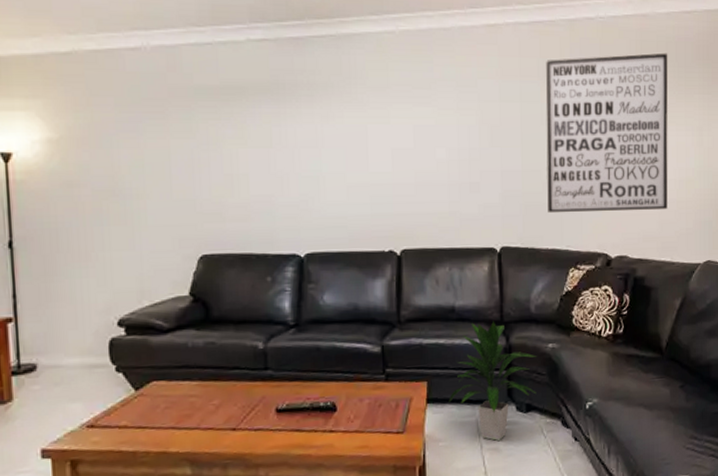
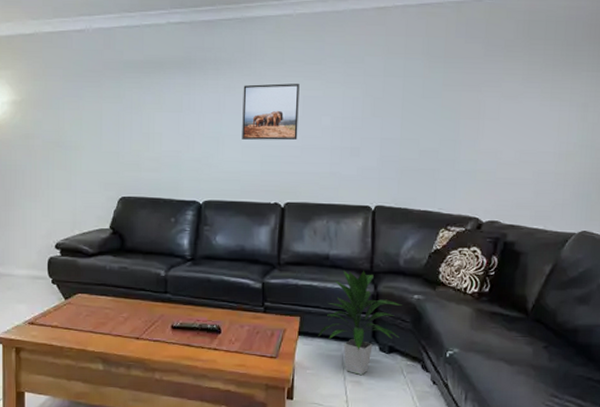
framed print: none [344,111,410,178] -> present [242,83,300,141]
wall art: present [545,53,668,214] -> none [423,32,557,181]

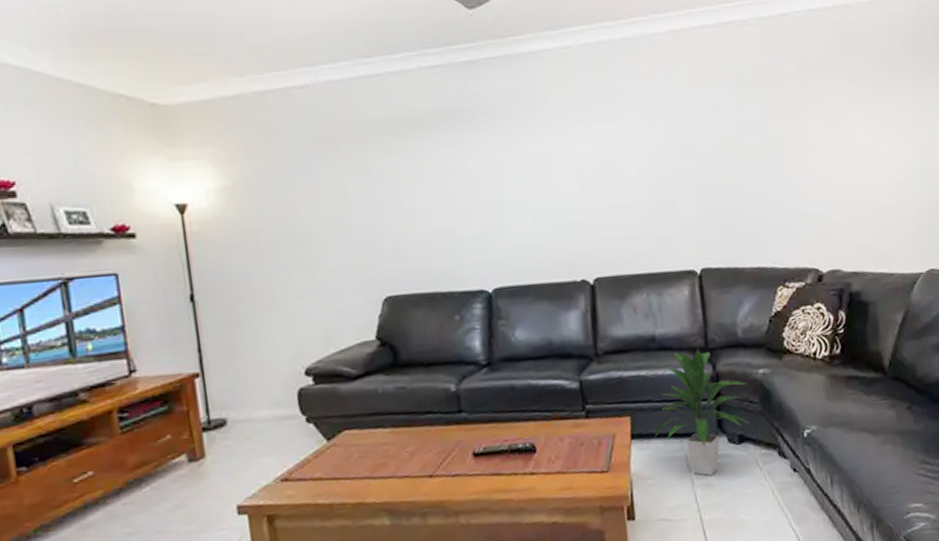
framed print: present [242,83,300,141] -> none [524,130,599,206]

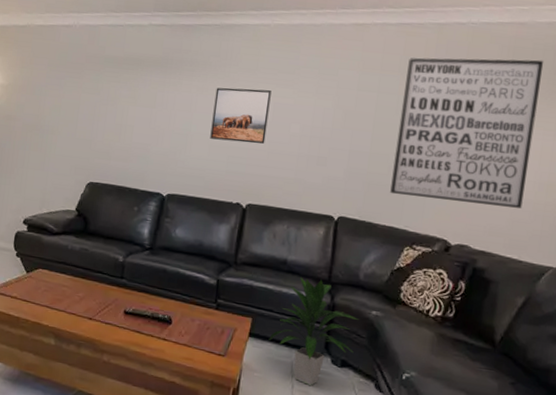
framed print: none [524,130,599,206] -> present [210,87,272,144]
wall art: none [739,45,882,229] -> present [390,57,544,208]

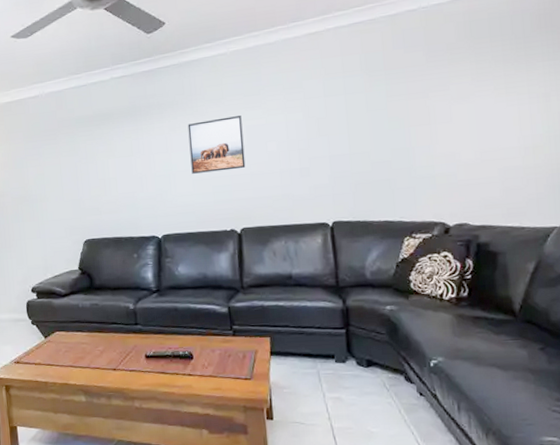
indoor plant: present [268,277,359,386] -> none [290,286,376,392]
wall art: present [390,57,544,208] -> none [368,28,512,189]

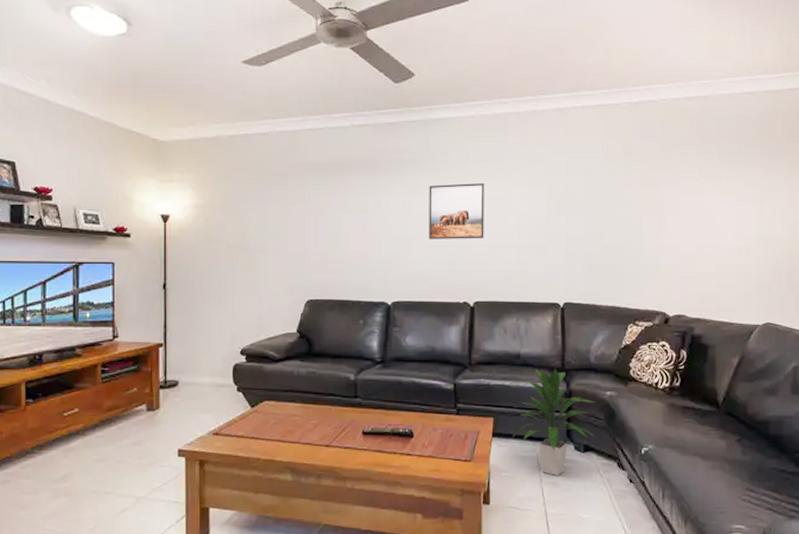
indoor plant: none [290,286,376,392] -> present [512,368,595,477]

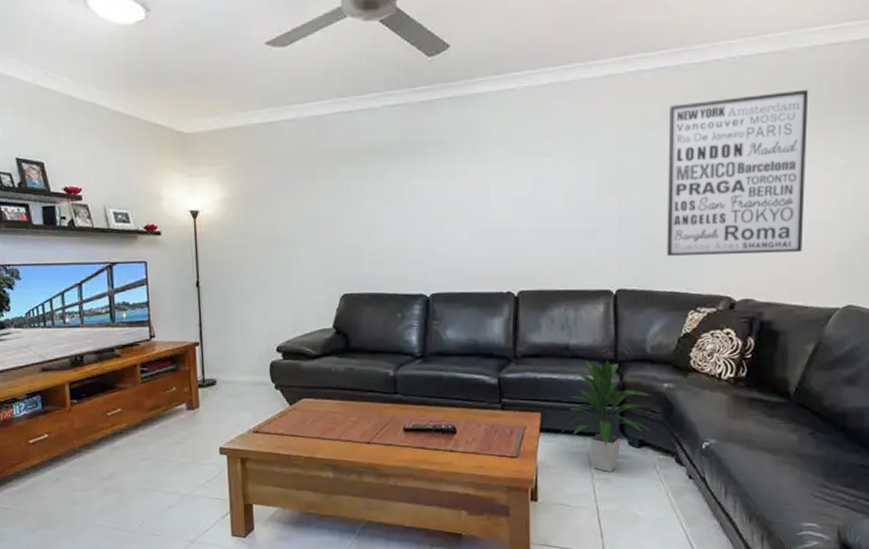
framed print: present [429,183,484,239] -> none [467,163,529,226]
wall art: none [609,130,729,274] -> present [667,89,809,257]

